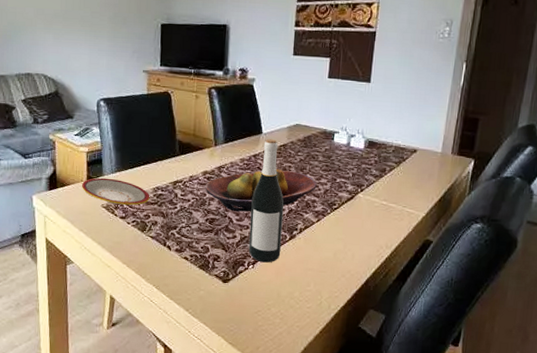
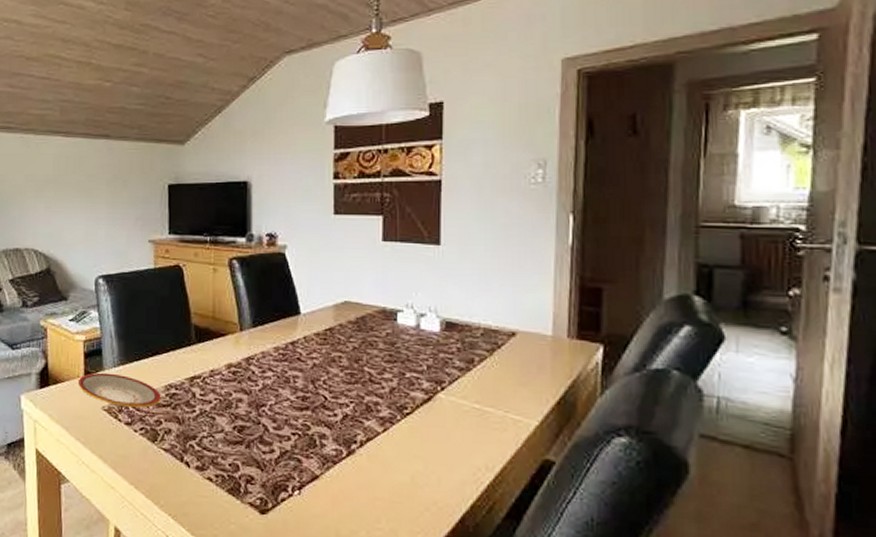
fruit bowl: present [205,169,317,212] -> none [230,360,379,418]
wine bottle: present [248,138,285,263] -> none [292,320,336,488]

